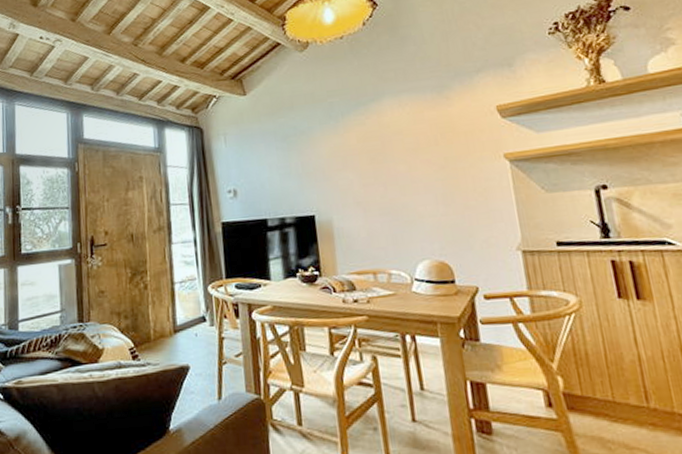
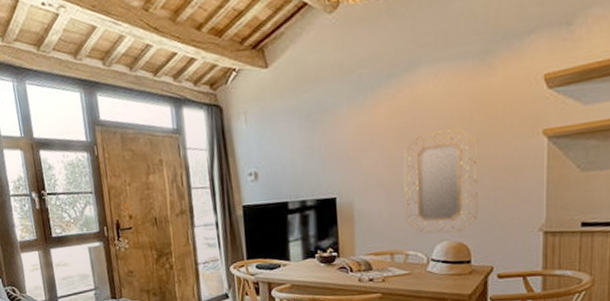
home mirror: none [377,151,456,252] -> present [404,128,479,234]

